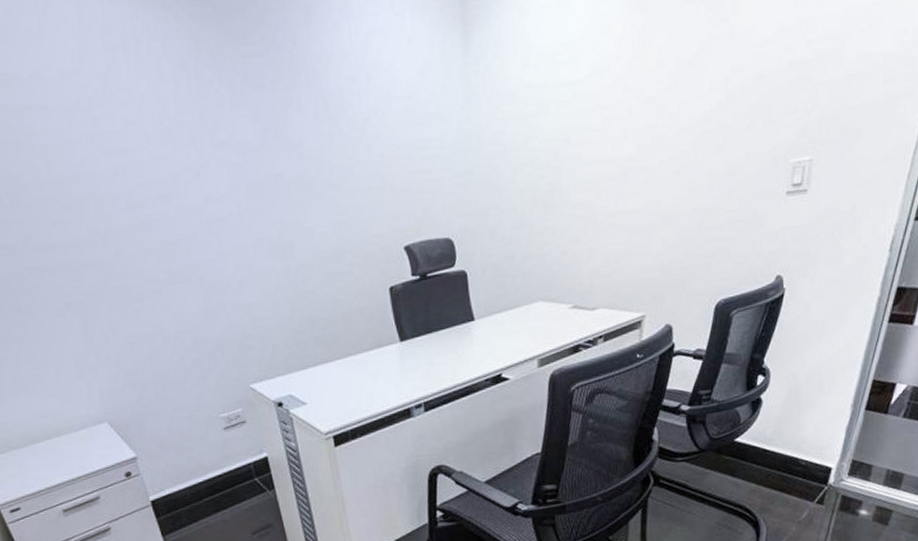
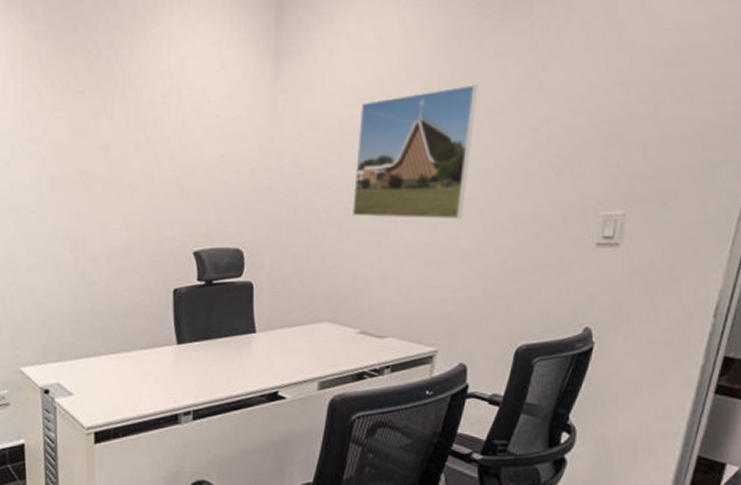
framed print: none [555,35,671,191] -> present [353,84,478,218]

